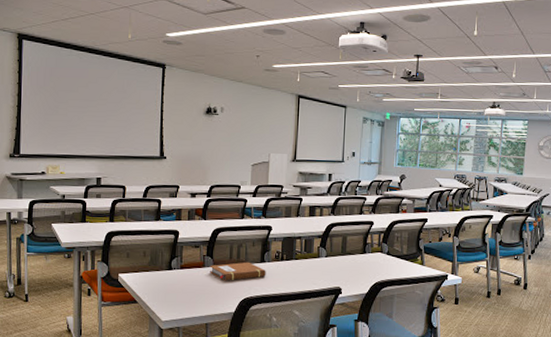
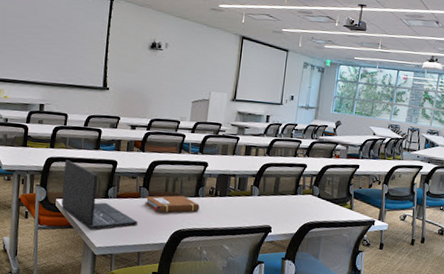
laptop: none [124,233,204,304] -> present [61,159,138,230]

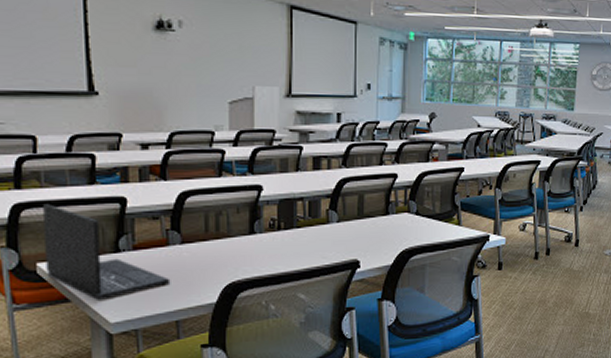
notebook: present [145,195,200,213] -> none [177,234,258,262]

